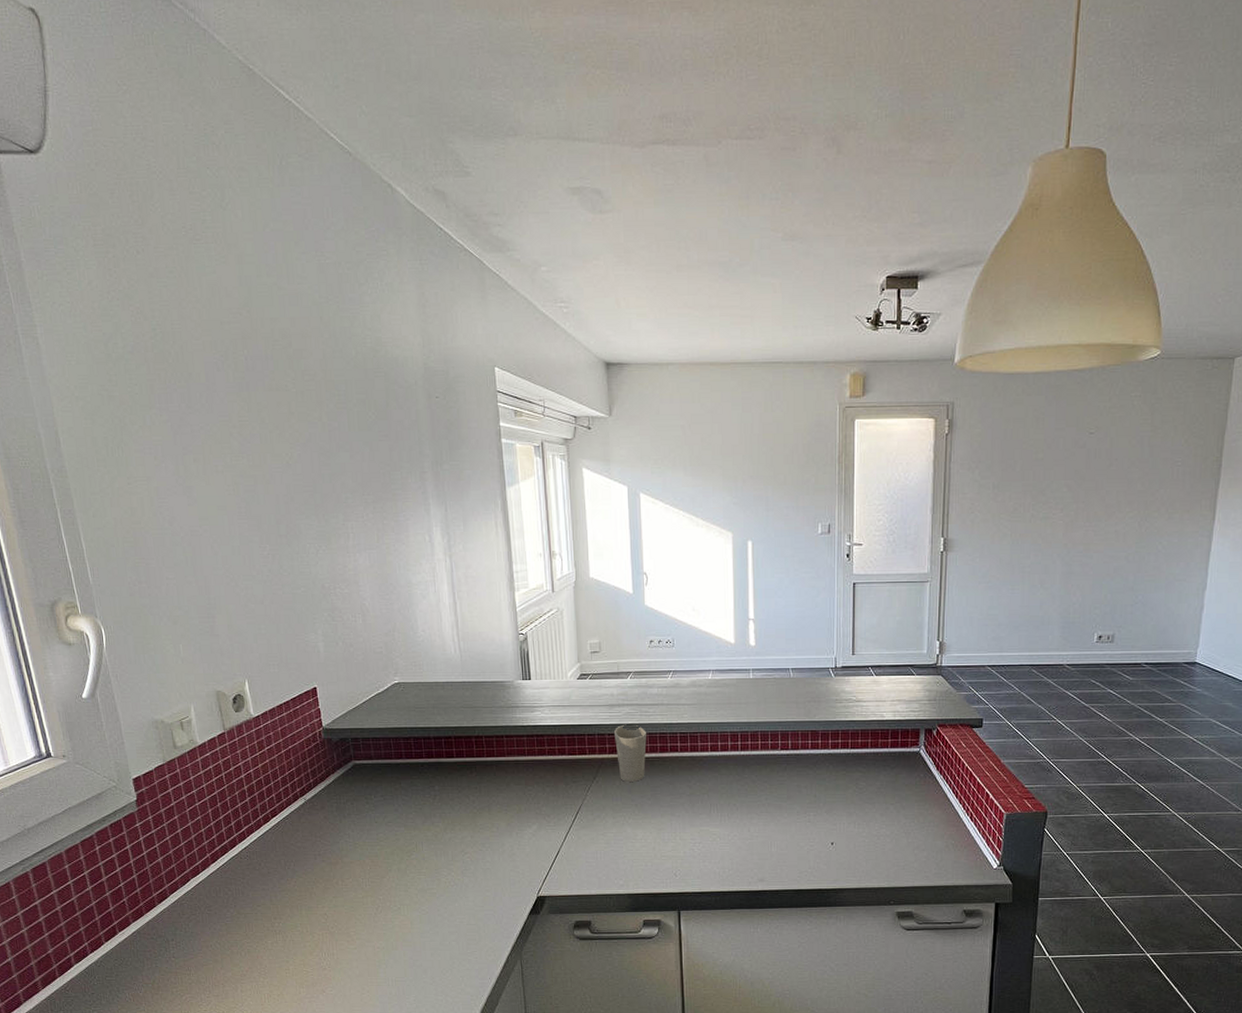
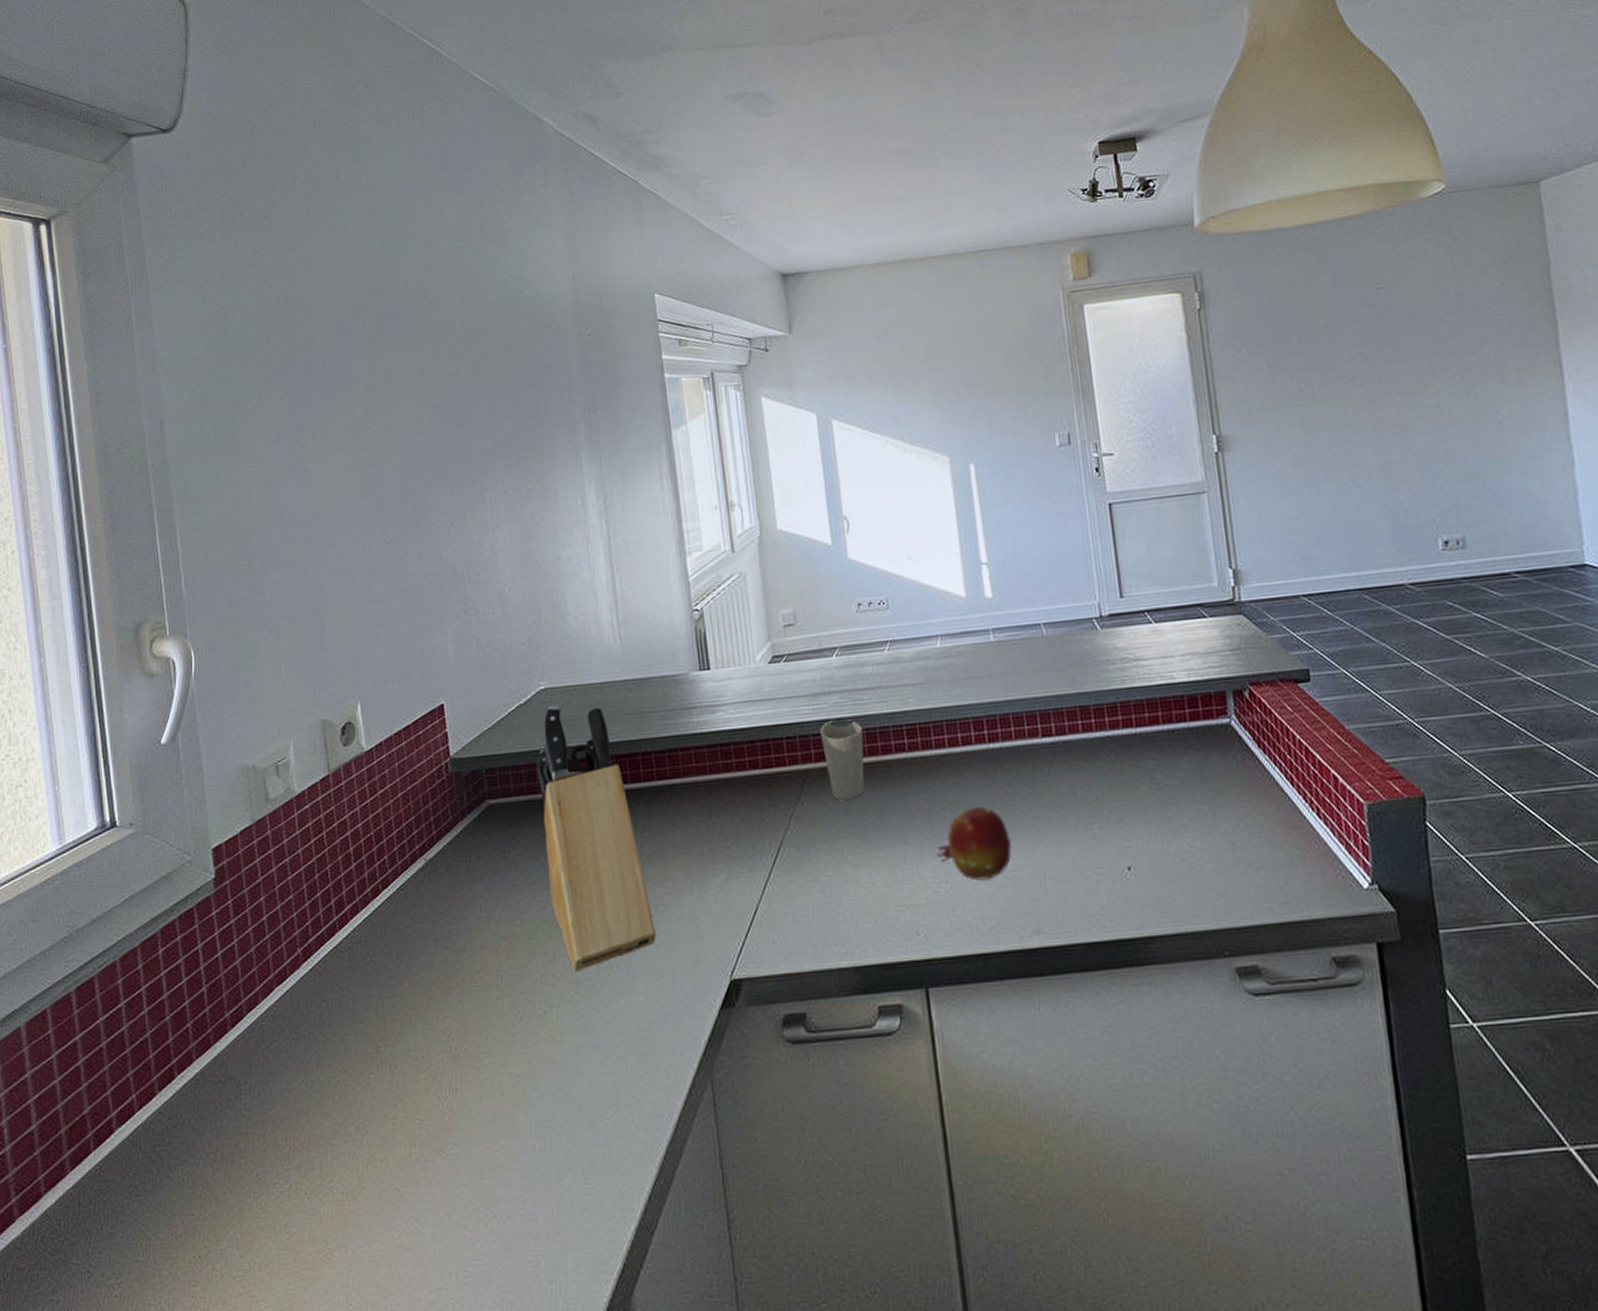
knife block: none [392,696,483,884] -> present [537,705,656,973]
fruit: none [695,794,749,844] -> present [937,806,1012,881]

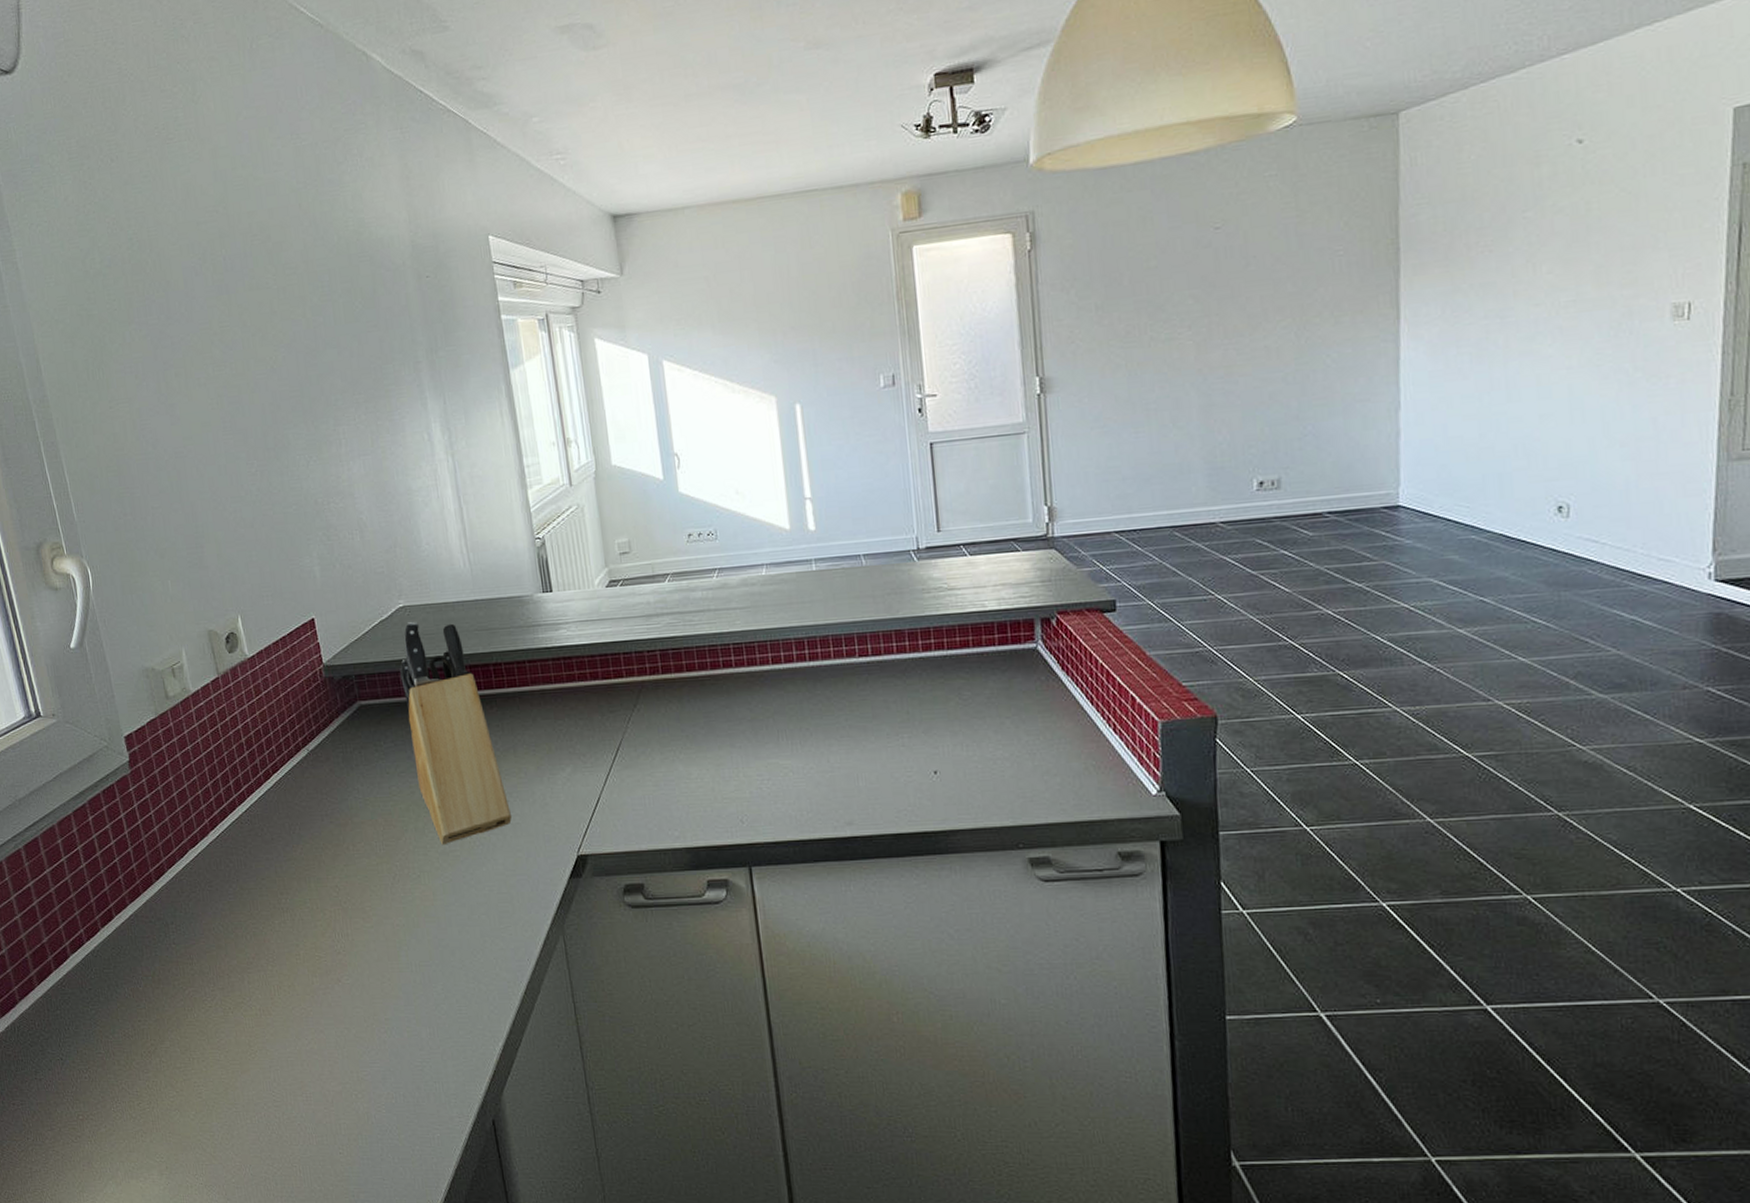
cup: present [820,719,865,800] -> none [654,637,695,708]
fruit: present [937,806,1012,881] -> none [760,716,828,779]

